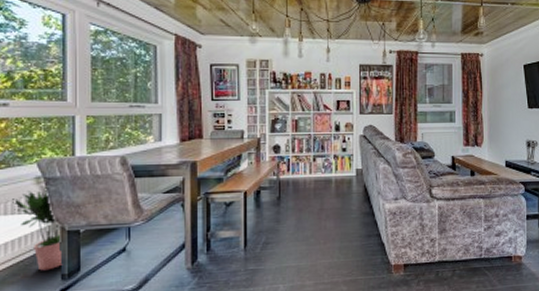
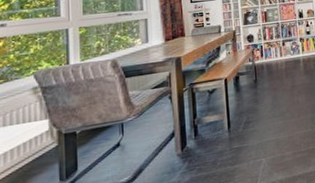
potted plant: present [12,187,63,271] -> none [11,96,61,175]

